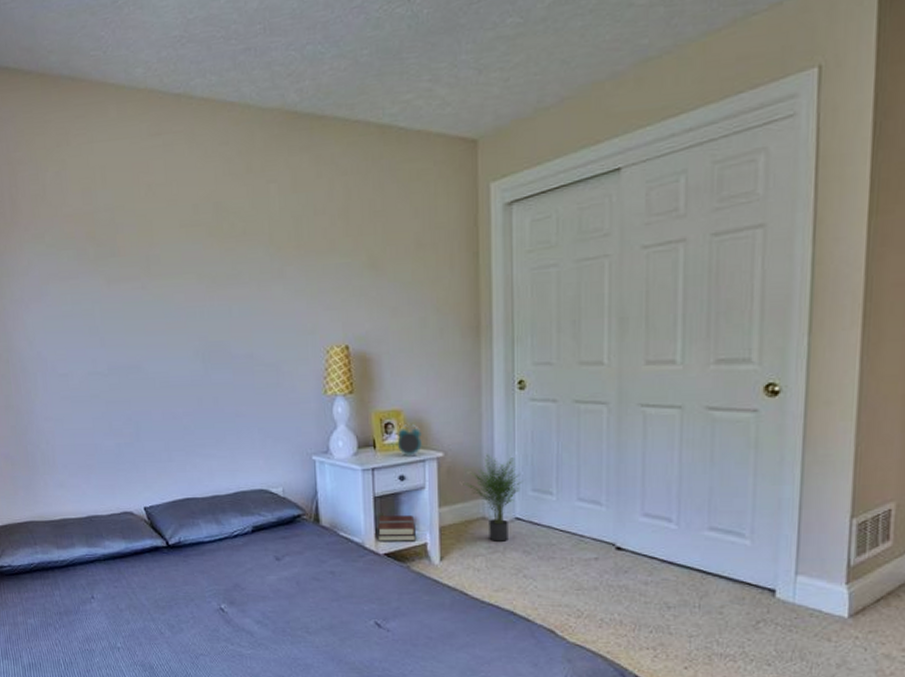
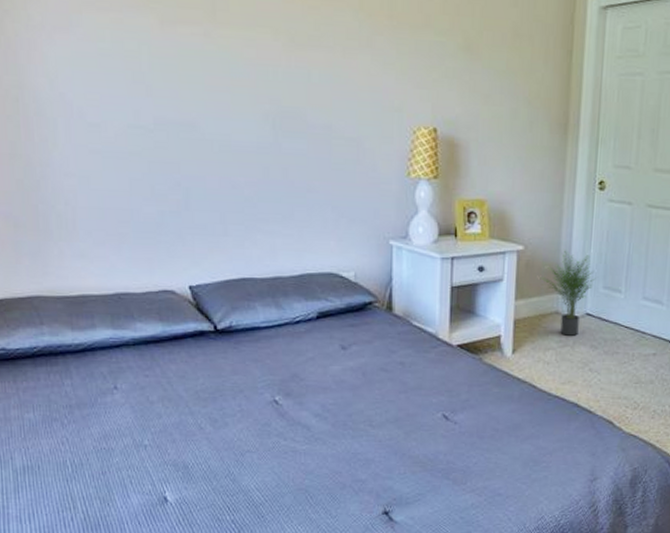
books: present [377,515,417,541] -> none [451,306,492,333]
alarm clock: present [397,424,422,458] -> none [478,215,504,250]

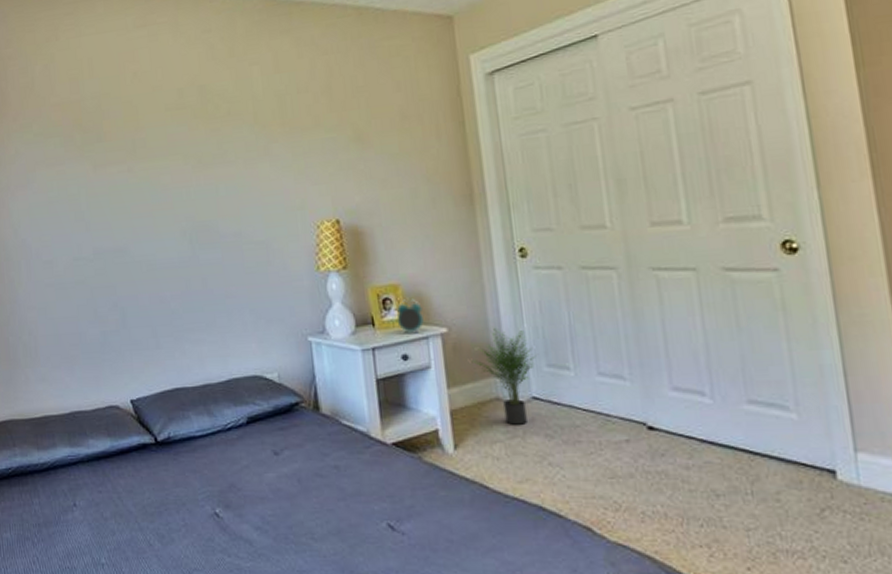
alarm clock: none [478,215,504,250] -> present [396,298,424,335]

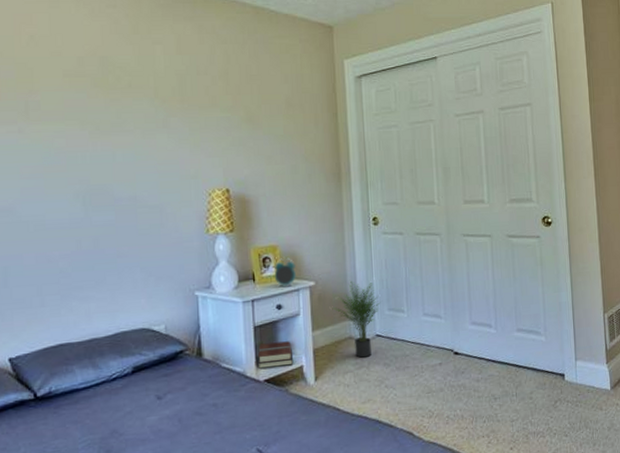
books: none [382,398,427,429] -> present [257,341,294,369]

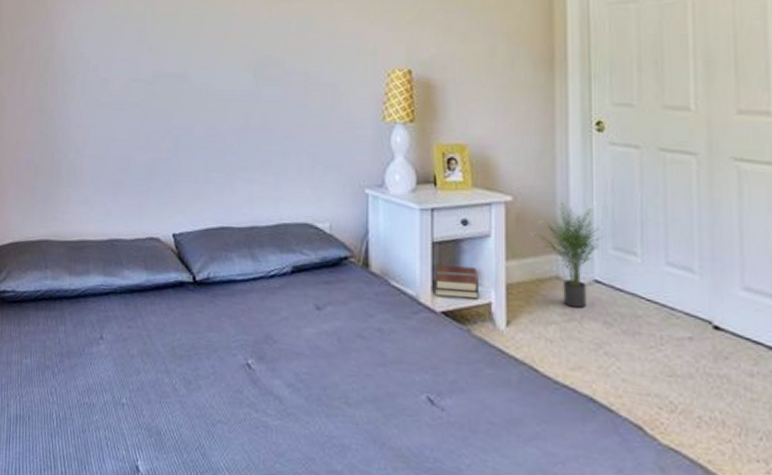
alarm clock: present [274,257,296,288] -> none [460,161,488,201]

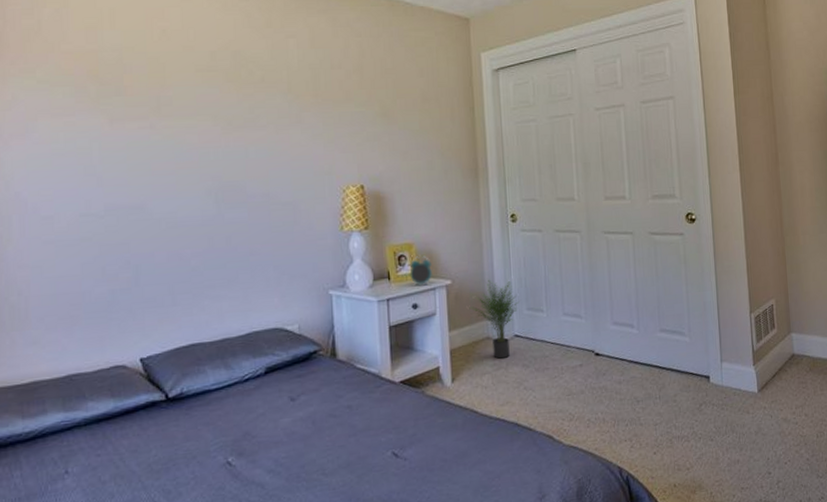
books: present [434,265,480,299] -> none [392,341,430,370]
alarm clock: none [460,161,488,201] -> present [409,255,432,287]

